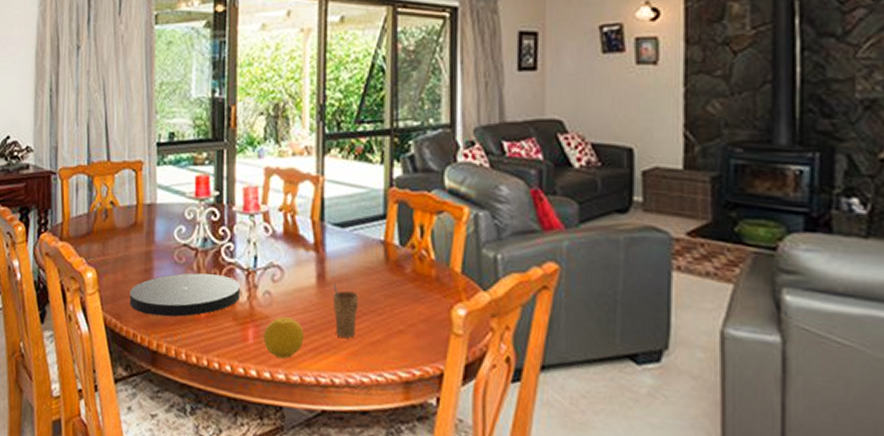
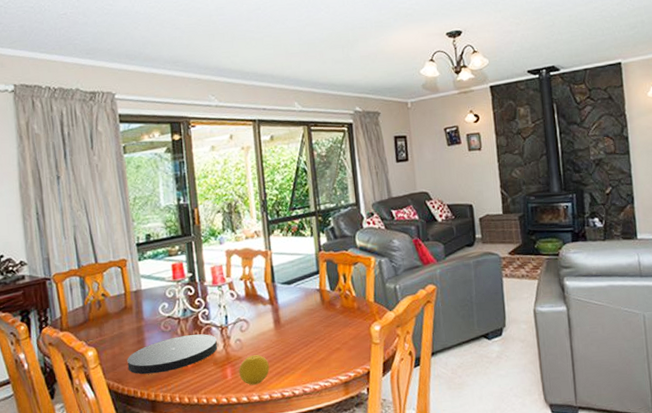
cup: present [332,284,358,338] -> none [286,325,306,361]

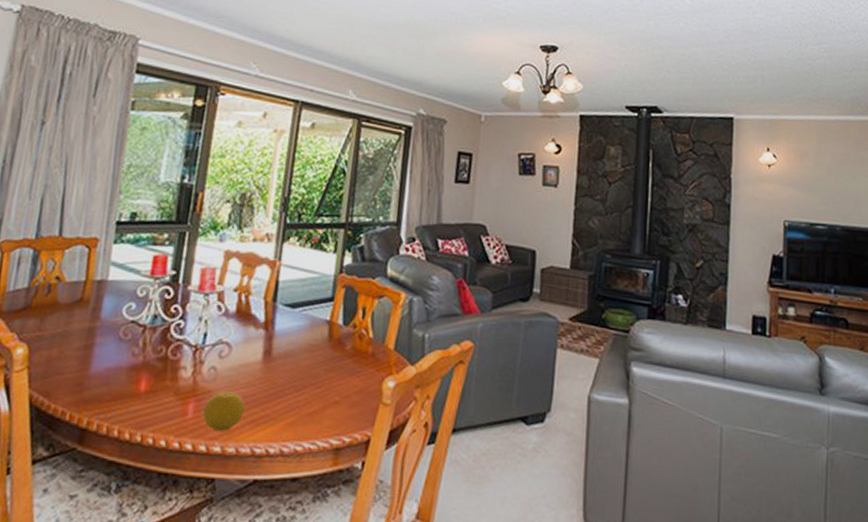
plate: present [127,334,217,375] -> none [62,349,186,394]

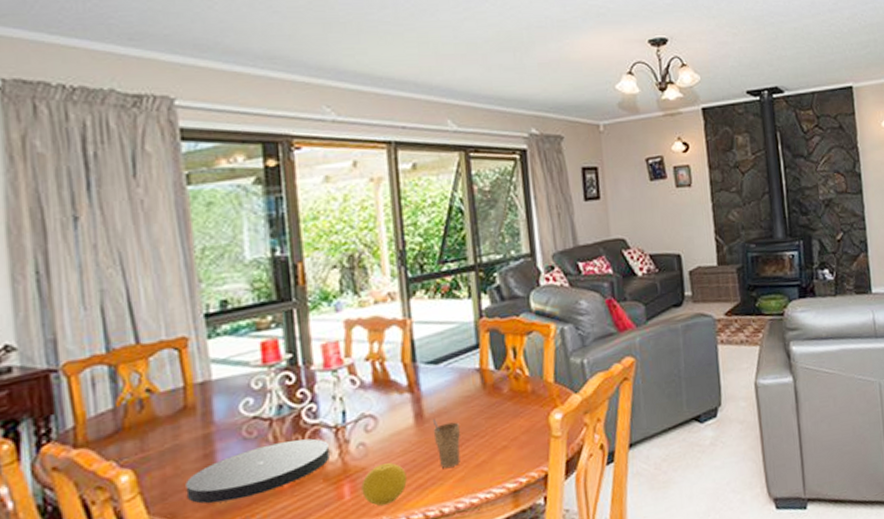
plate: none [62,349,186,394] -> present [185,438,329,504]
cup: none [276,359,301,410] -> present [432,419,460,468]

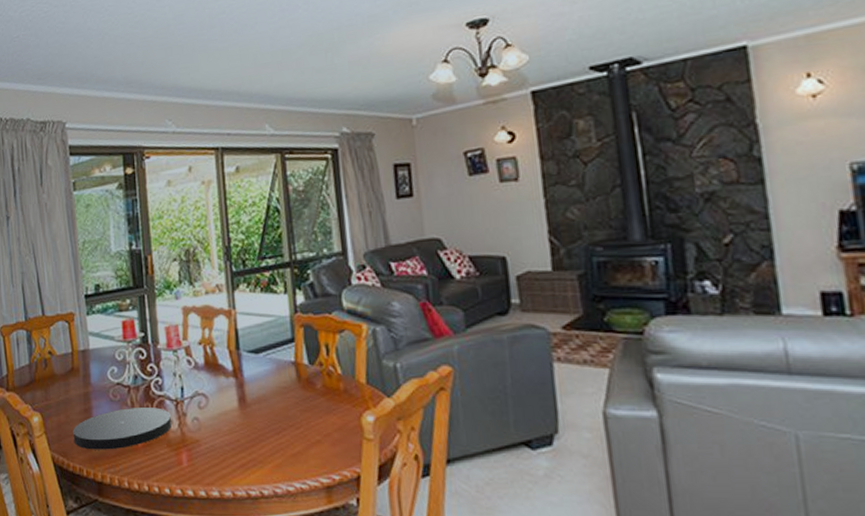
fruit: present [361,463,407,506] -> none [196,440,232,477]
cup: present [432,419,460,468] -> none [253,405,278,452]

